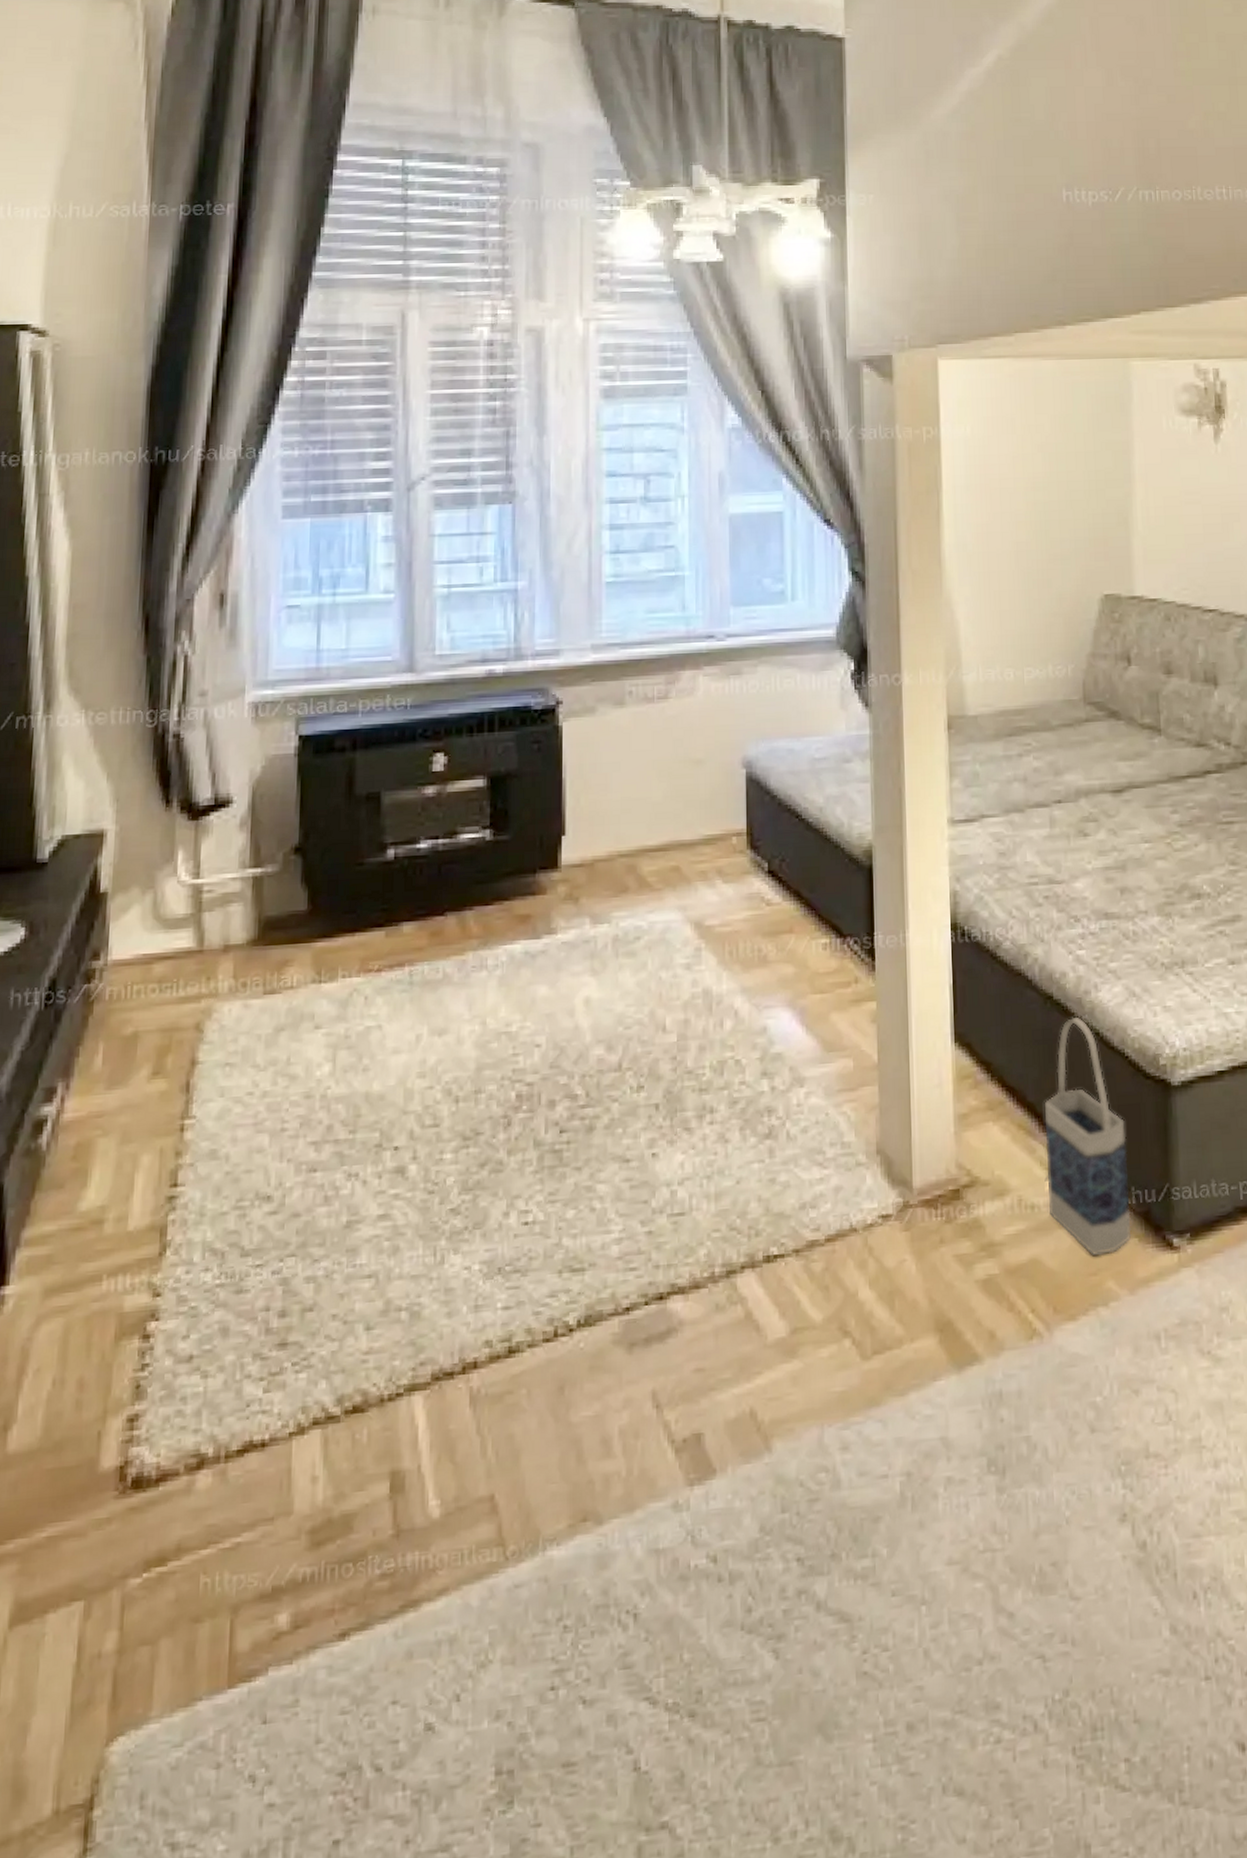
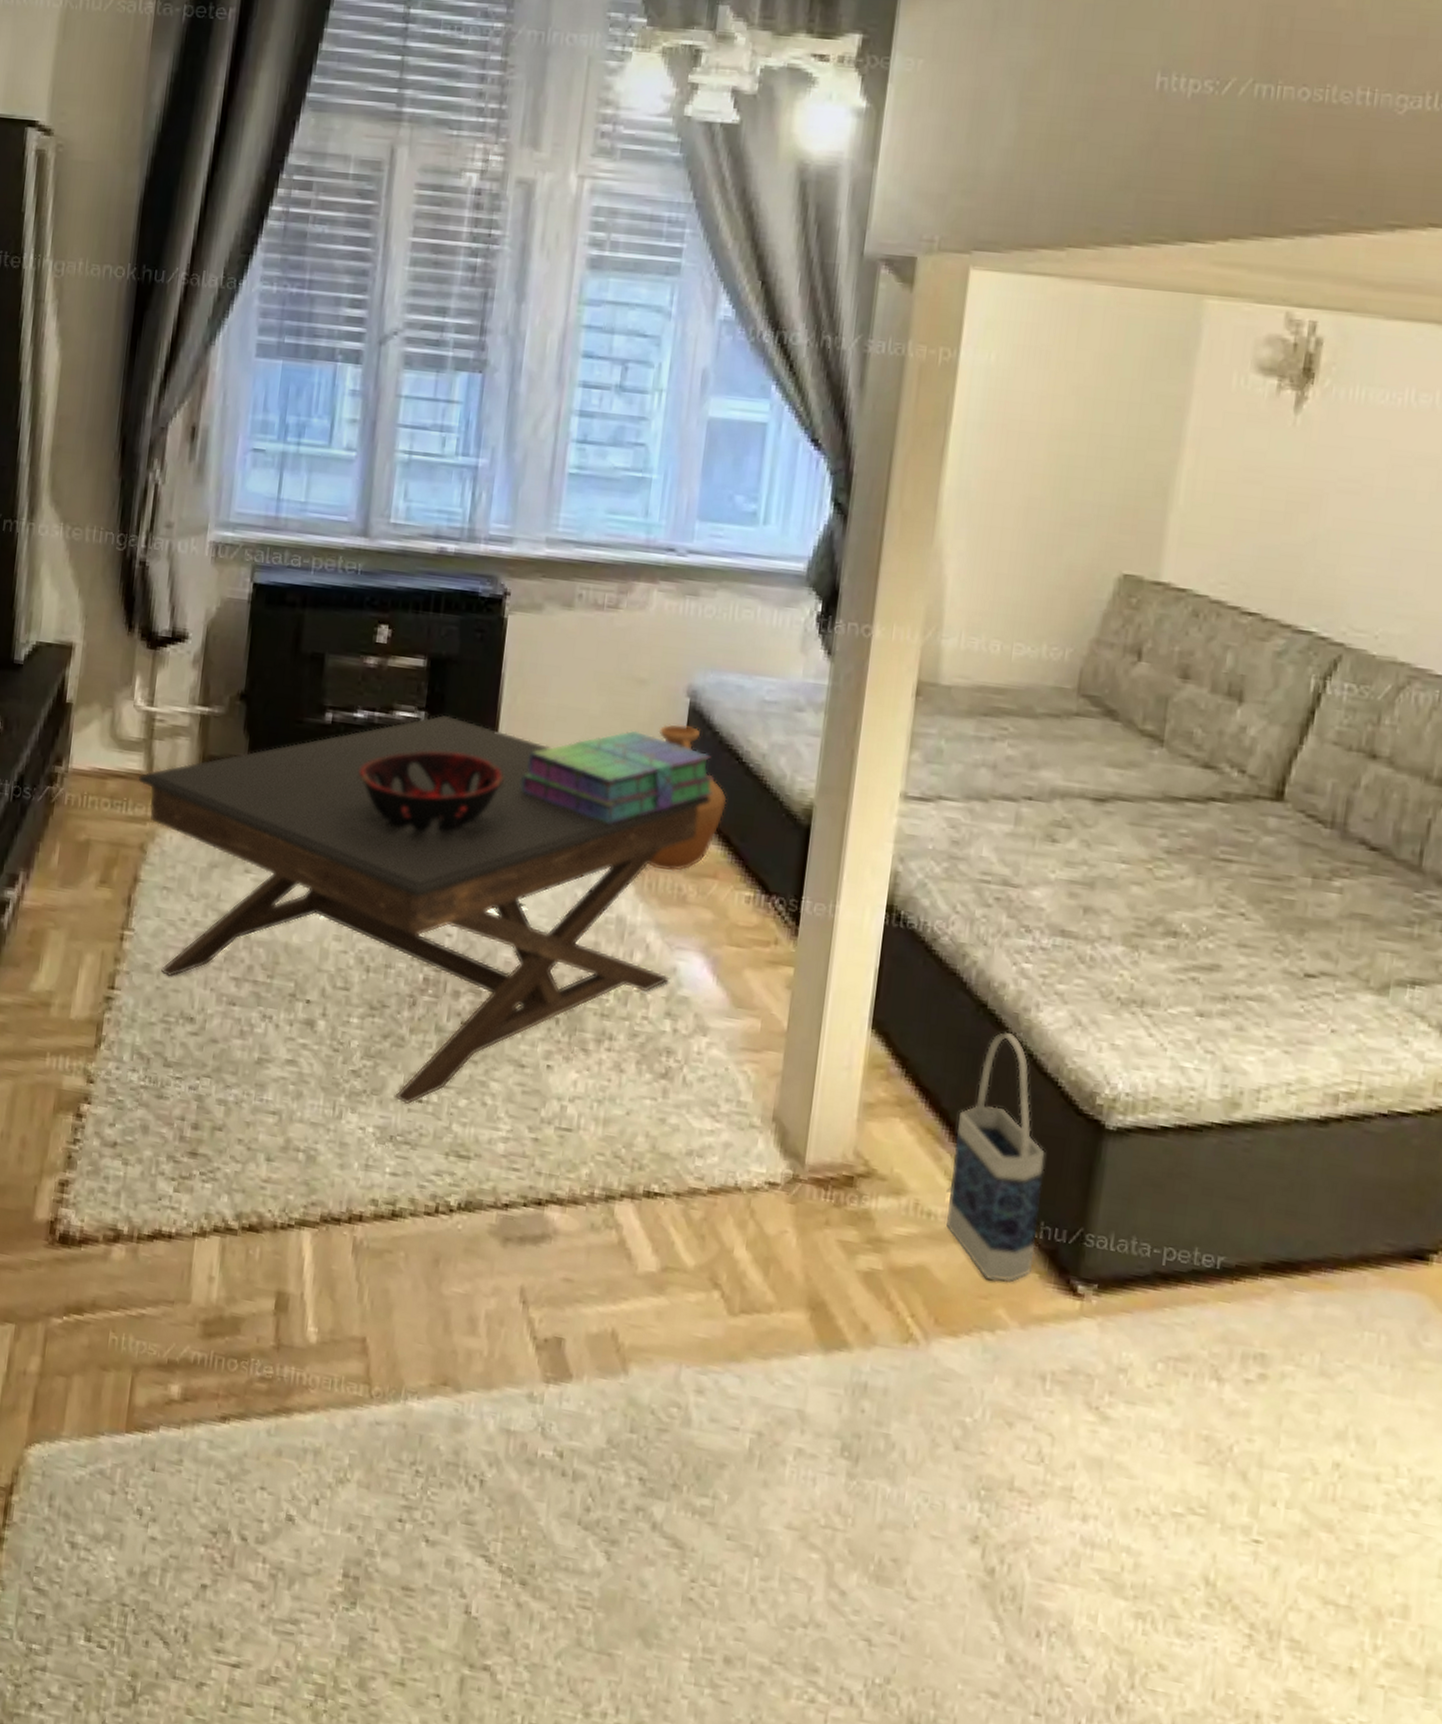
coffee table: none [189,828,777,1231] -> present [138,715,710,1105]
decorative bowl: none [427,863,576,948] -> present [358,751,504,830]
stack of books: none [594,808,779,903] -> present [521,730,716,825]
vase: none [720,794,793,936] -> present [648,724,727,872]

